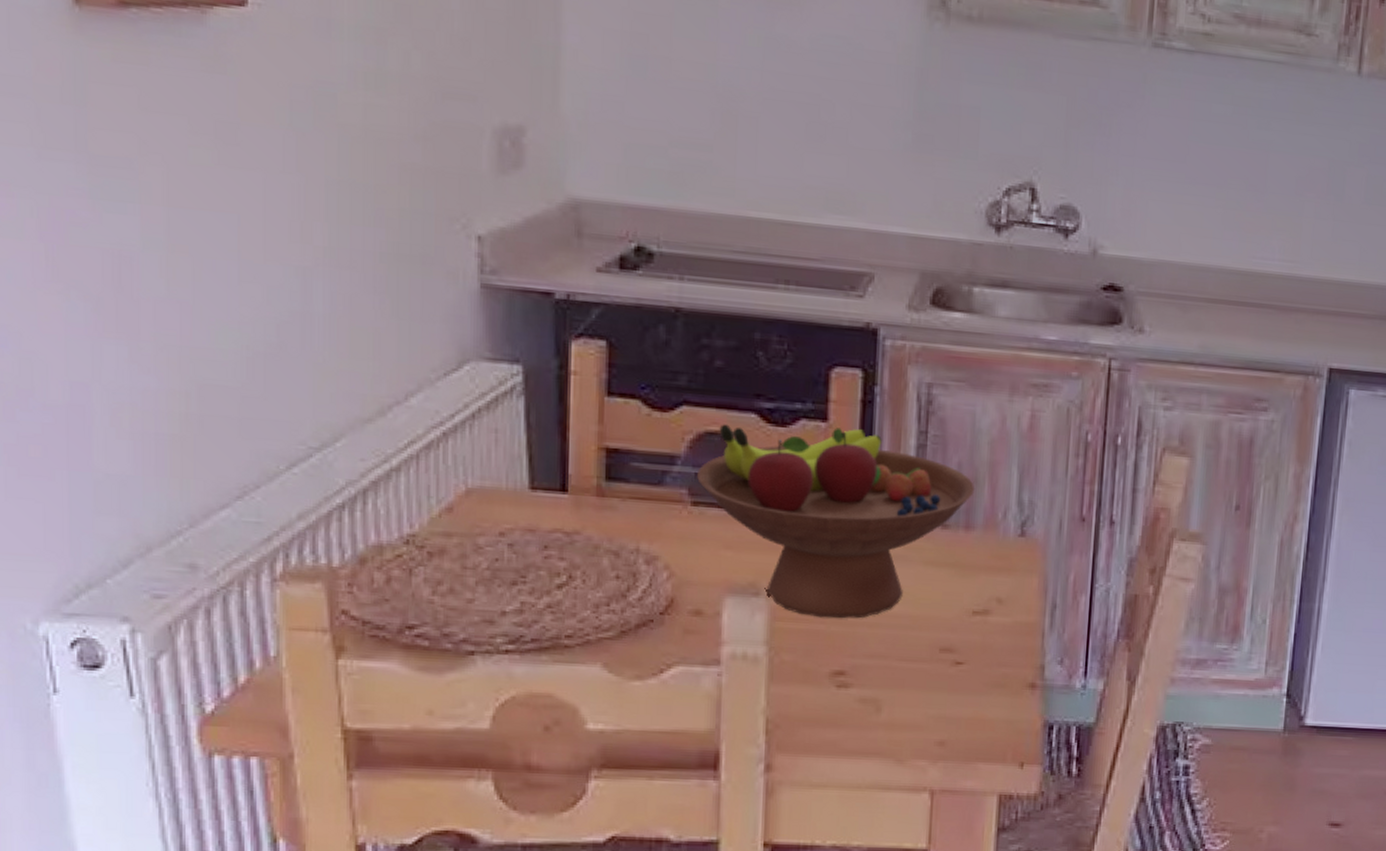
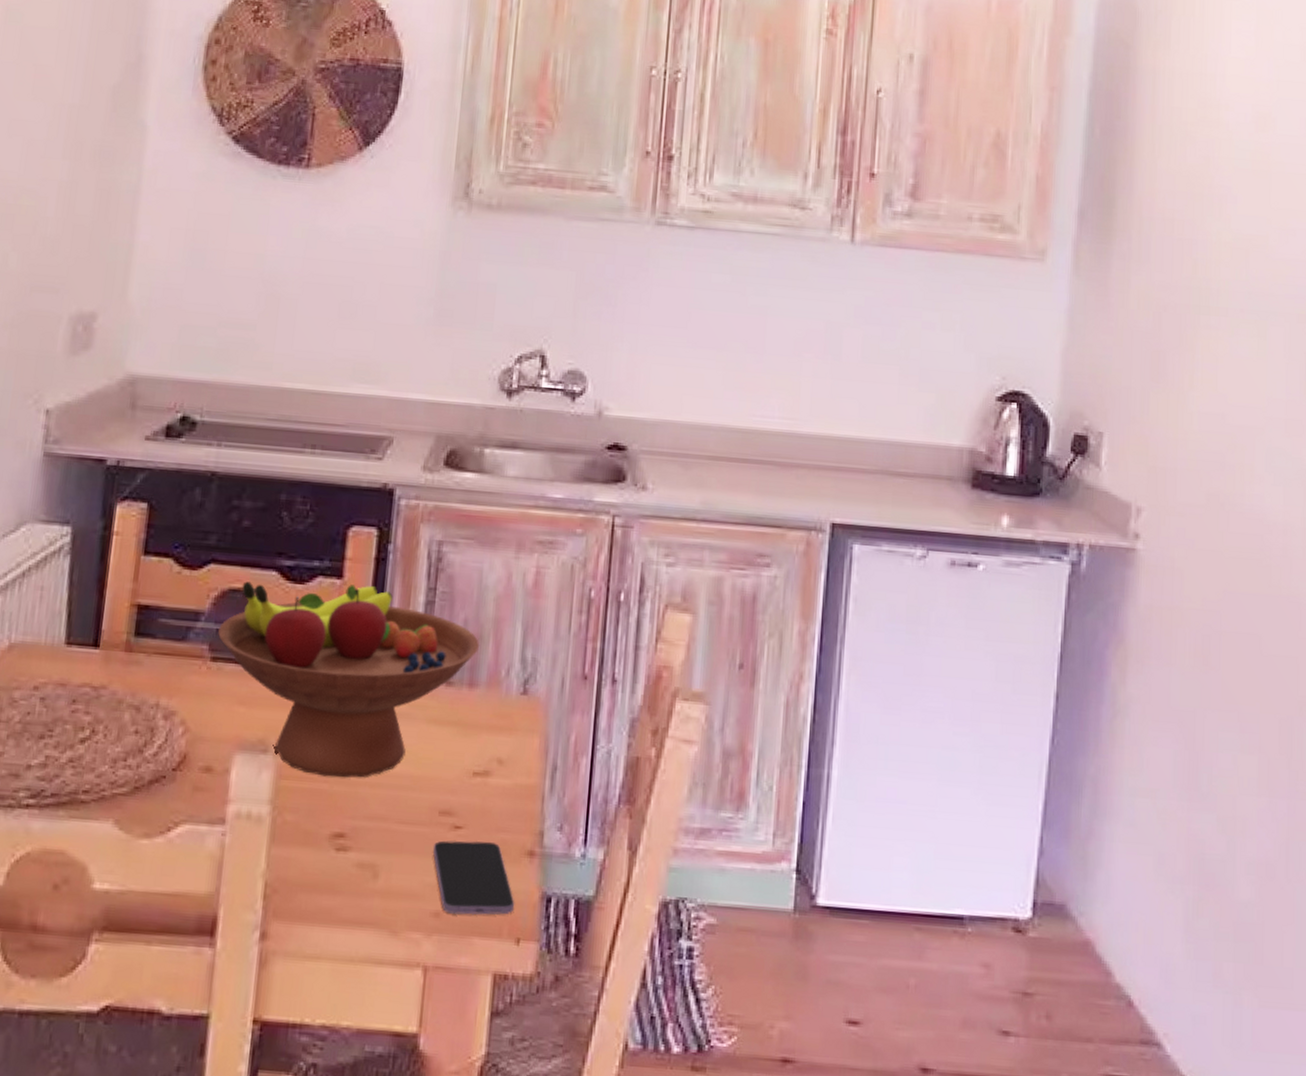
smartphone: none [934,675,1018,743] -> present [432,840,515,915]

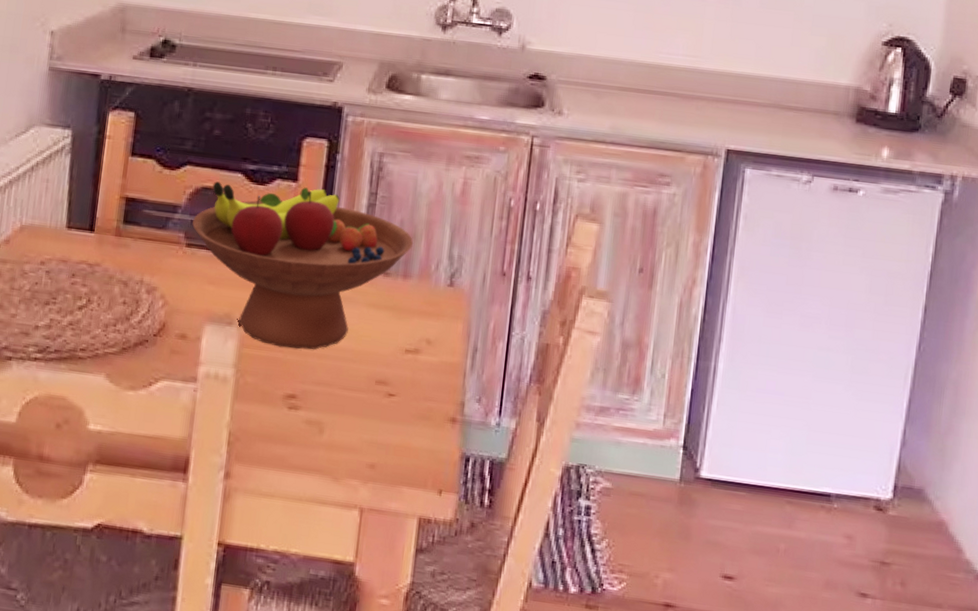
smartphone: present [432,840,515,915] -> none [369,405,439,470]

